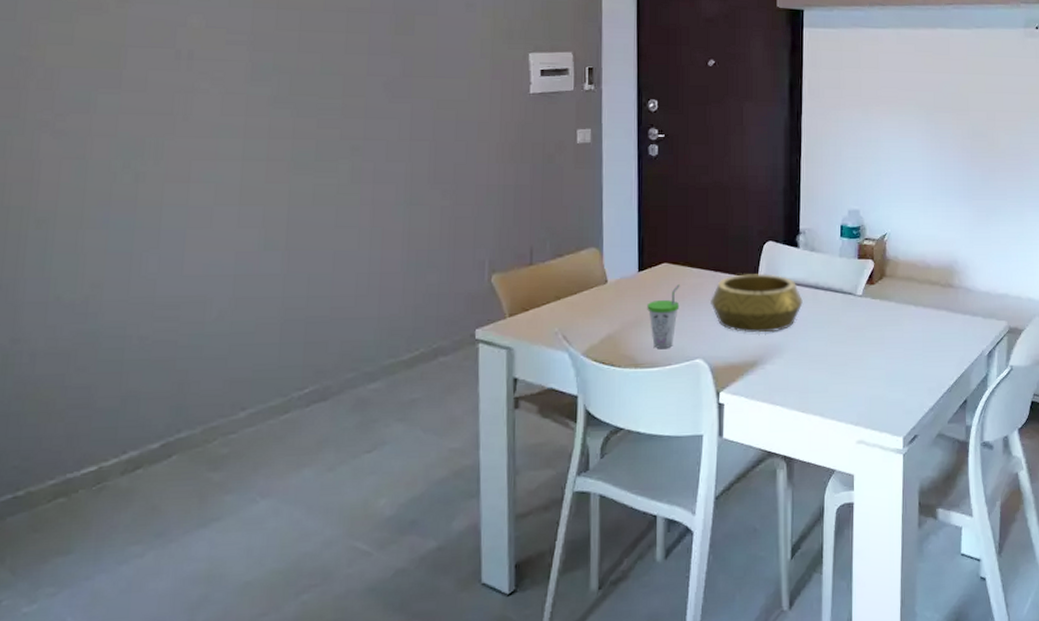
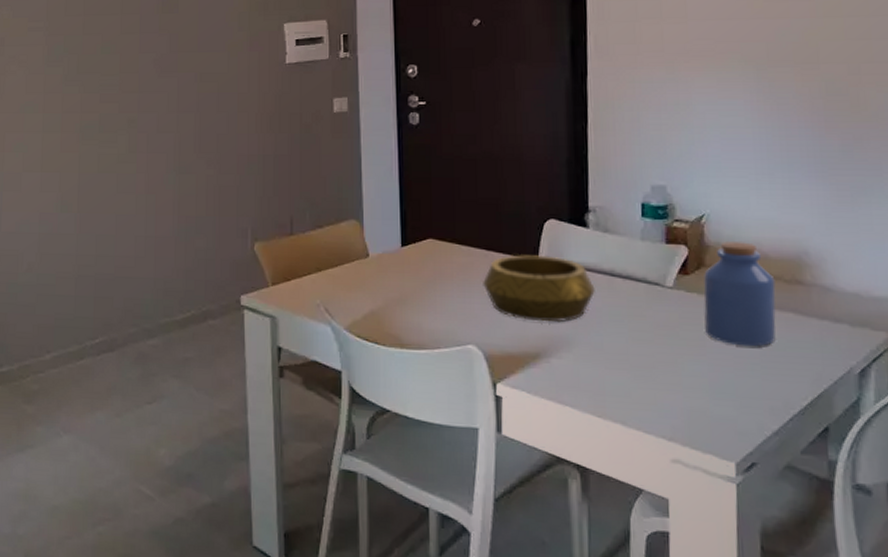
cup: present [647,284,680,348] -> none [412,262,448,330]
jar: none [884,255,935,341] -> present [703,242,776,347]

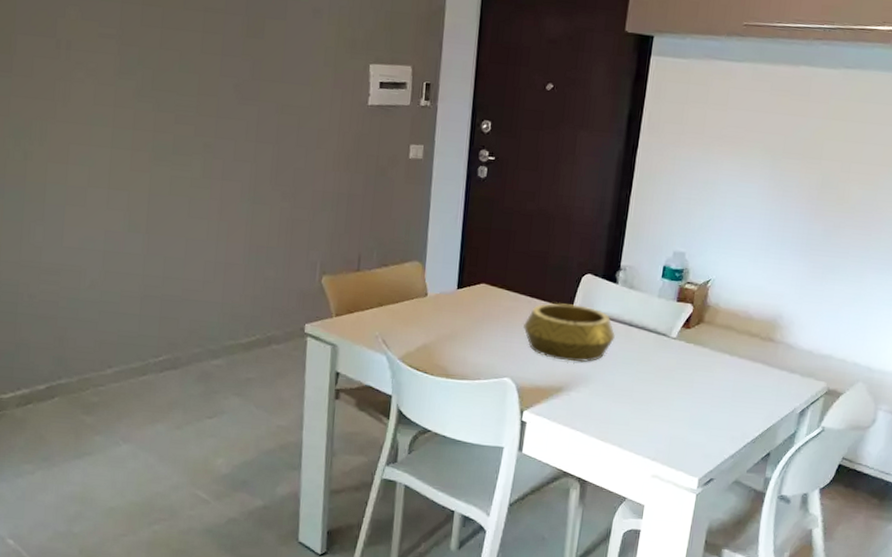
jar: present [703,242,776,347] -> none [694,303,754,389]

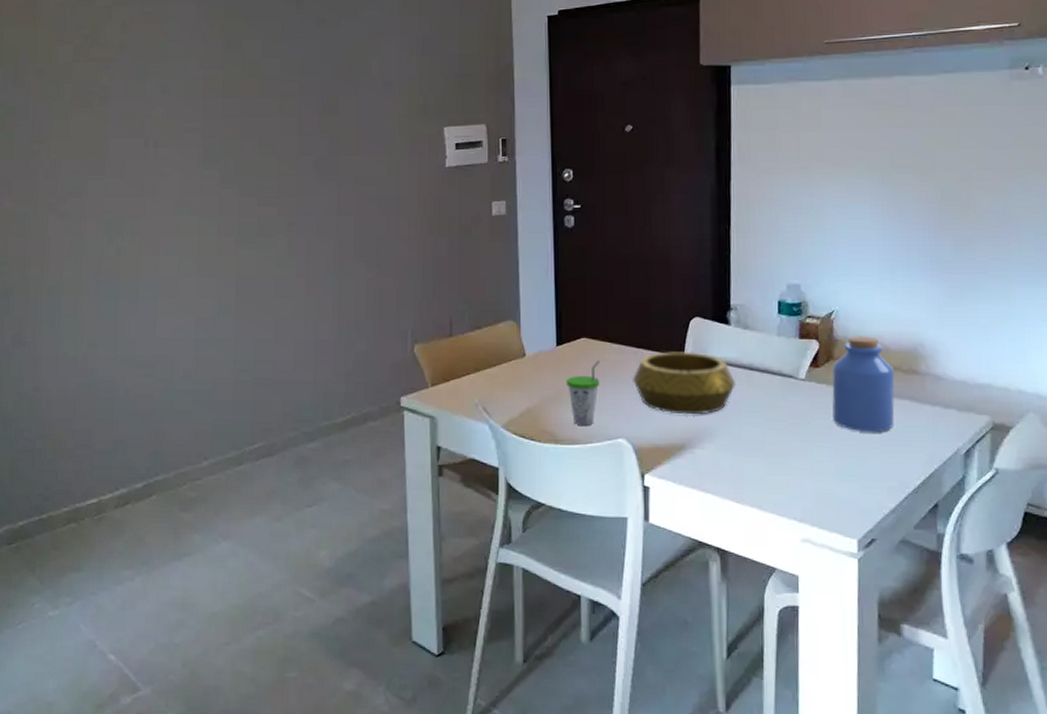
cup: none [462,305,496,364] -> present [566,360,600,425]
jar: none [694,303,754,389] -> present [832,336,895,433]

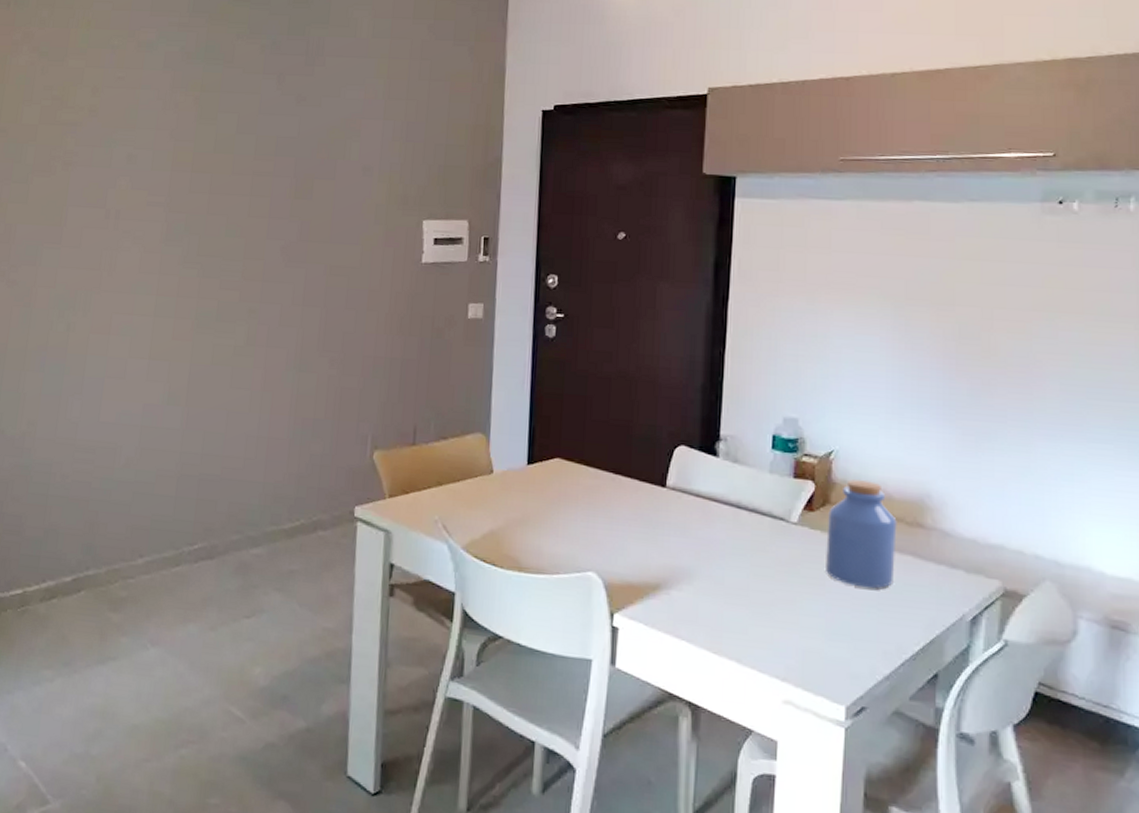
cup: present [566,360,600,425] -> none [535,484,573,555]
decorative bowl: present [633,351,735,415] -> none [608,480,720,554]

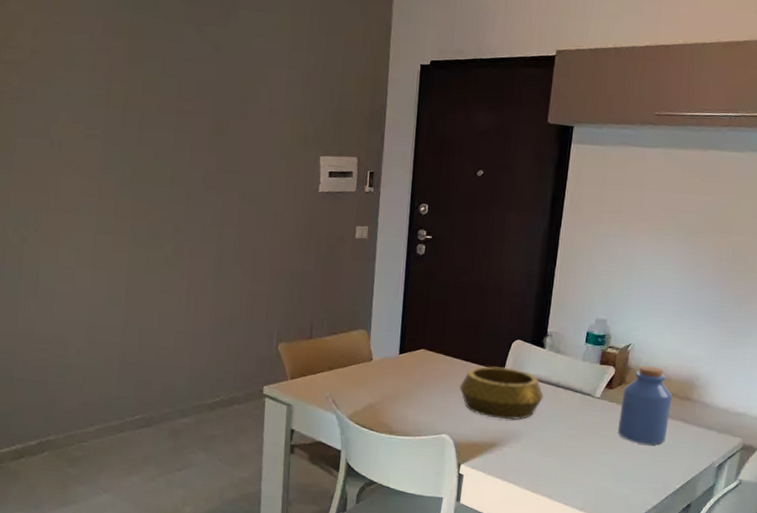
decorative bowl: none [608,480,720,554] -> present [460,366,544,420]

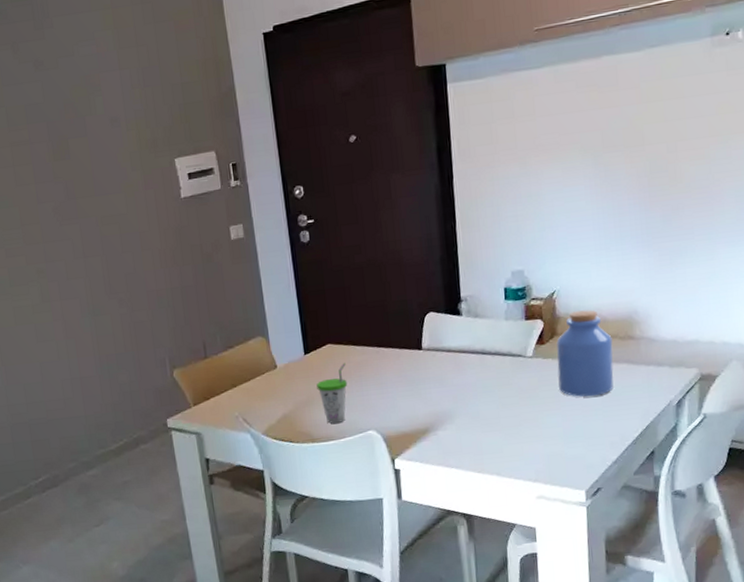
cup: none [404,369,434,422] -> present [316,363,348,424]
decorative bowl: present [460,366,544,420] -> none [377,344,470,403]

